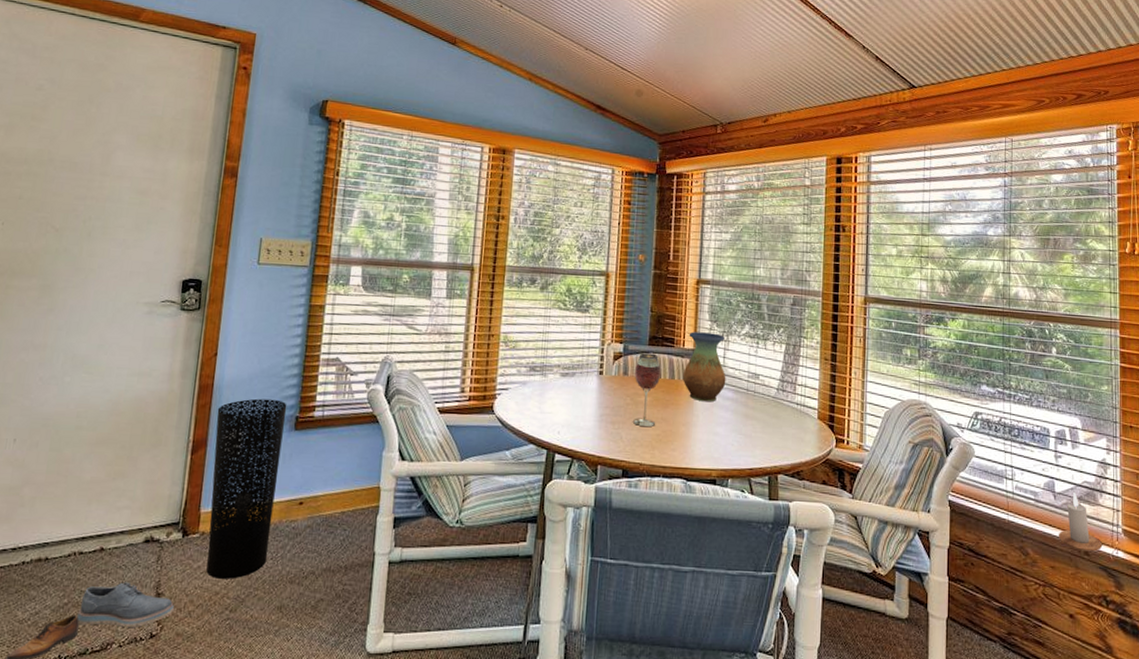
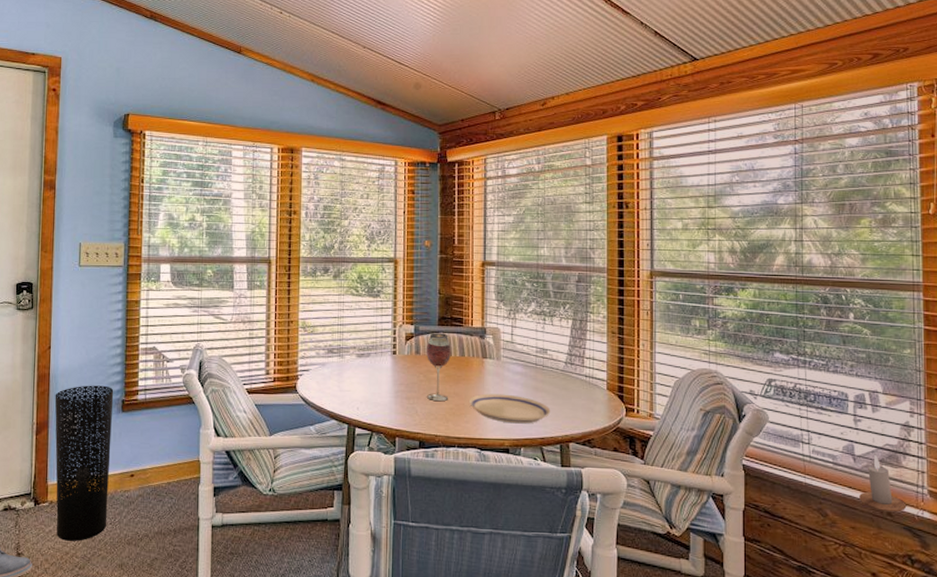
plate: none [676,420,761,453] -> present [468,393,551,424]
vase: present [682,332,726,402] -> none [472,311,515,377]

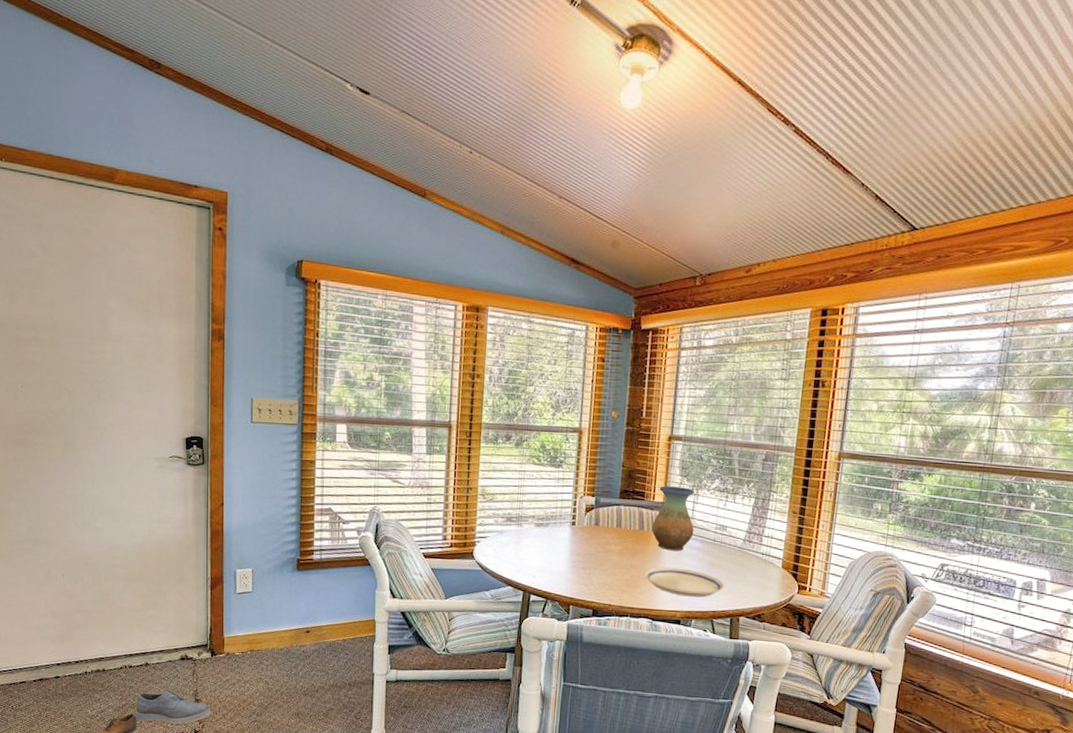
umbrella stand: present [55,385,114,541] -> none [229,543,289,691]
wineglass: present [425,333,452,402] -> none [603,505,632,573]
vase: none [472,311,515,377] -> present [651,486,694,551]
candle: present [858,455,907,512] -> none [1010,639,1054,692]

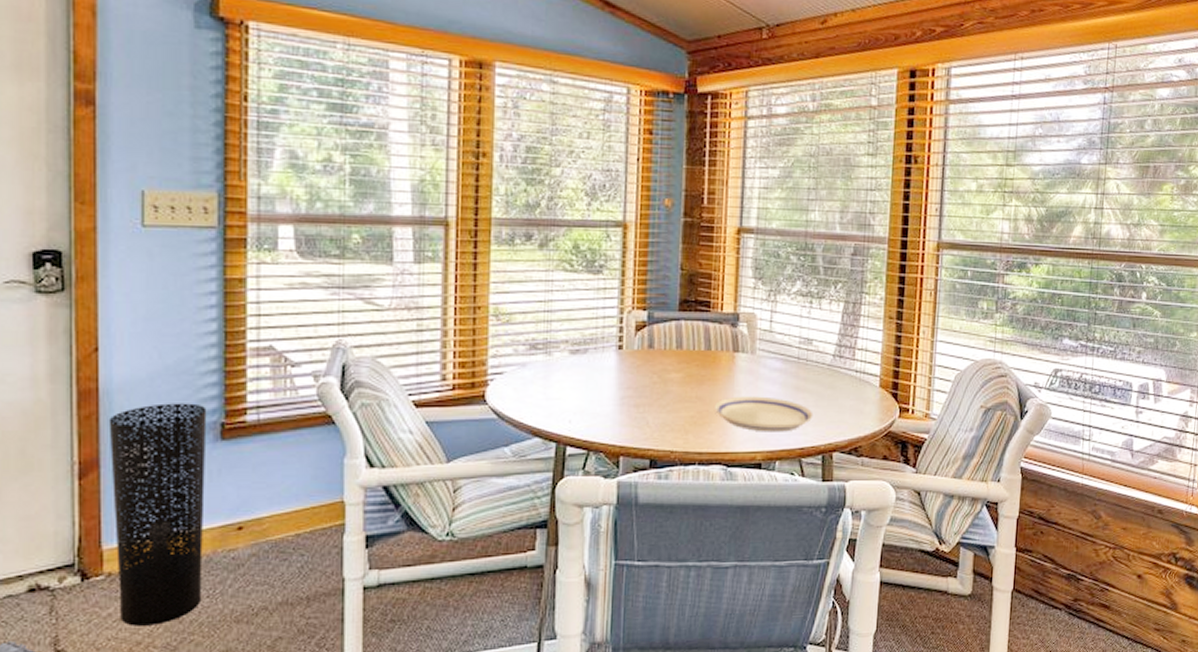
umbrella stand: none [229,543,289,691] -> present [108,403,207,626]
vase: present [651,486,694,551] -> none [721,292,774,375]

